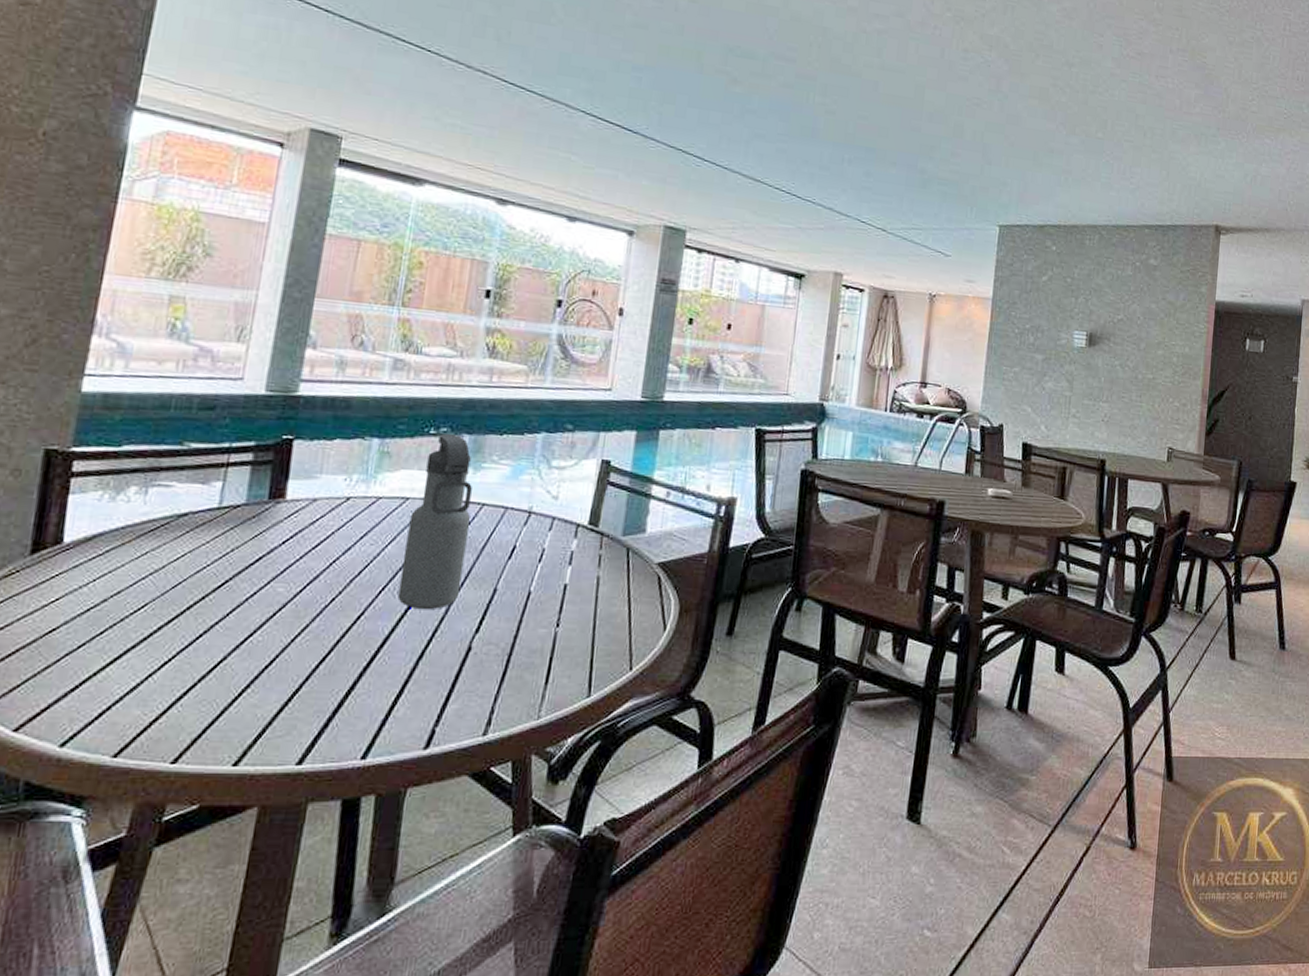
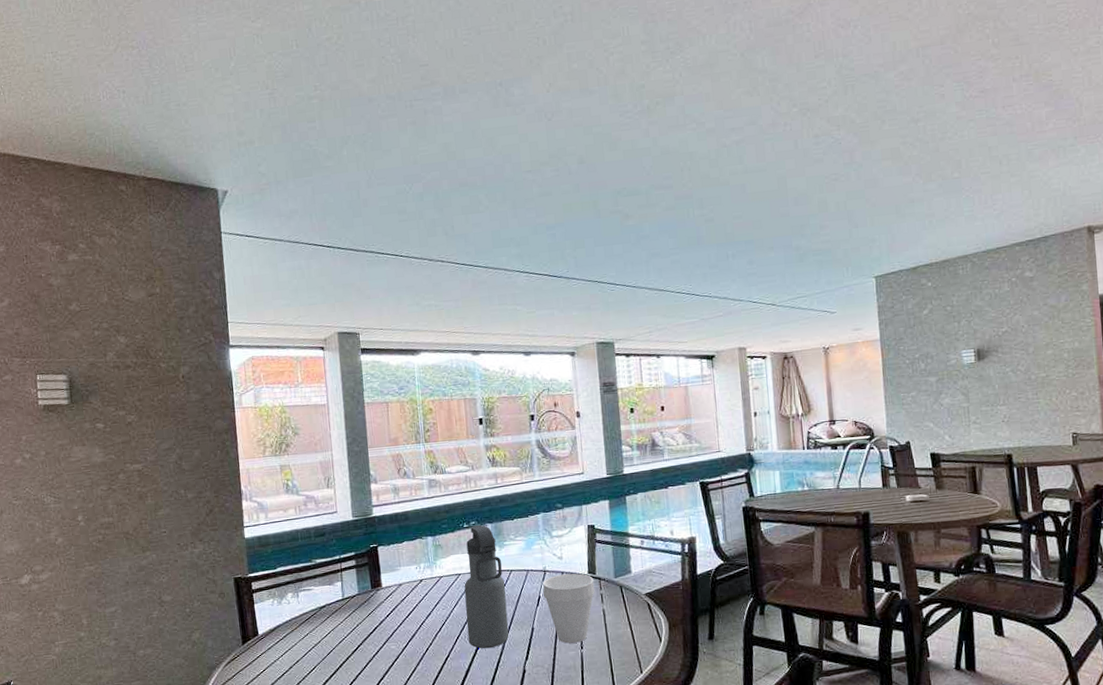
cup: none [520,520,594,618] -> present [543,573,595,644]

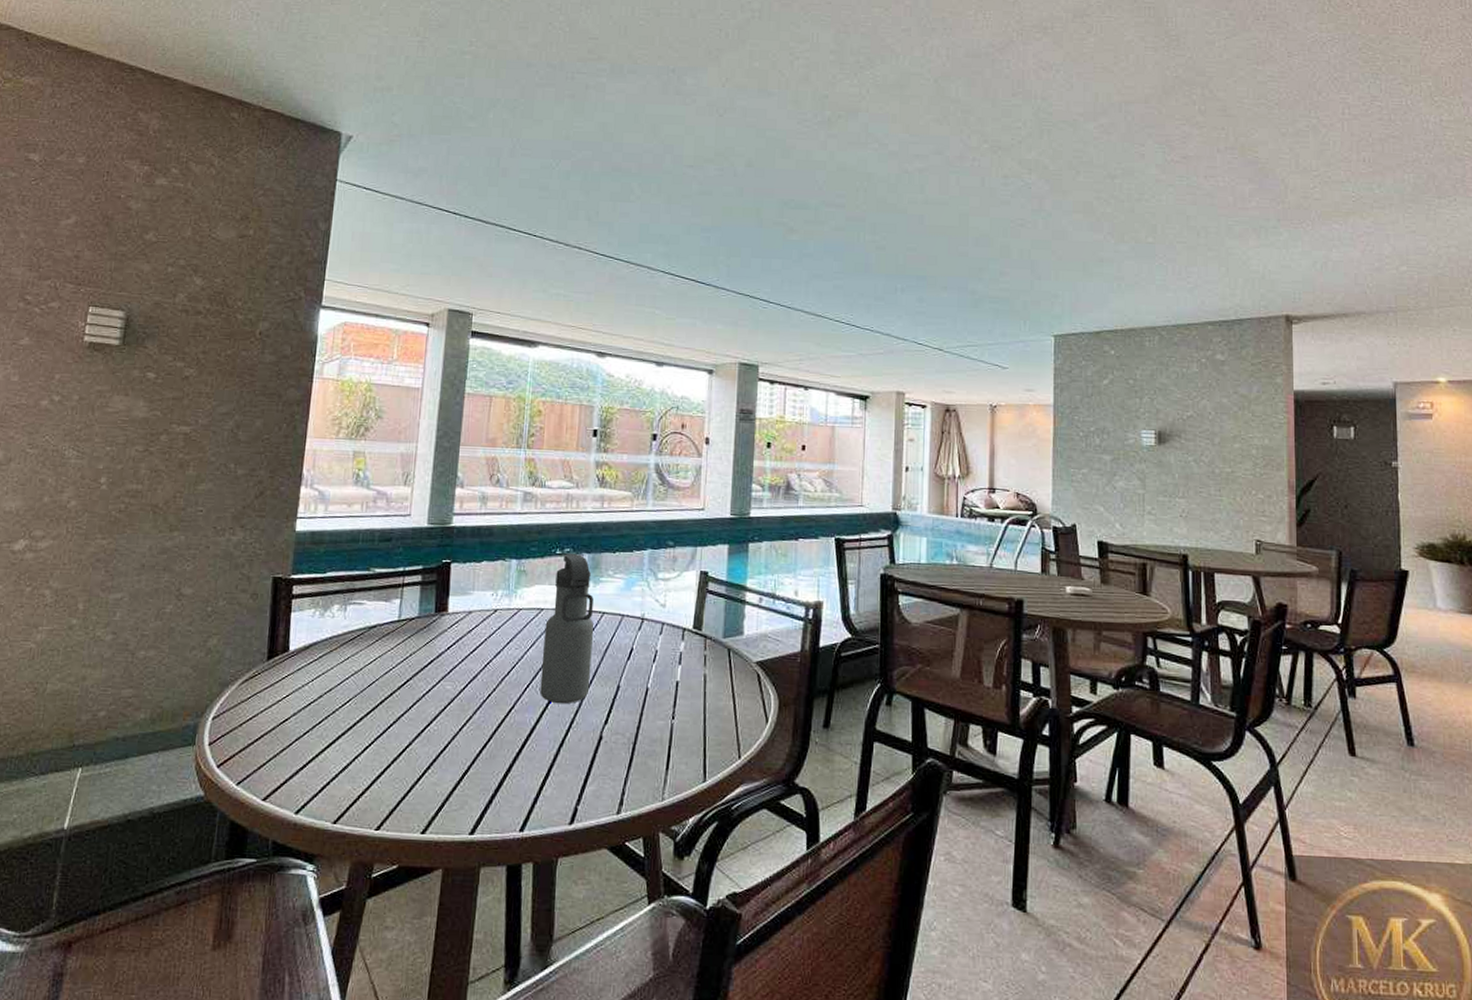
cup: present [543,573,595,644] -> none [636,625,699,711]

